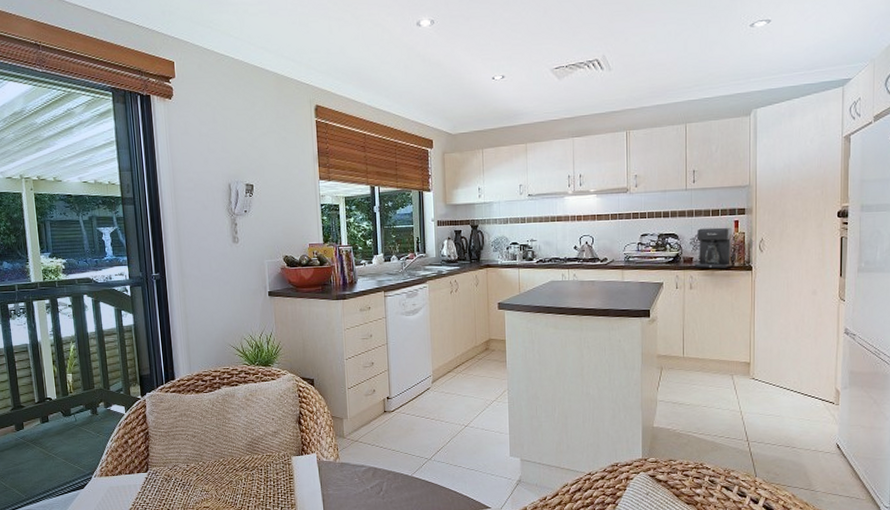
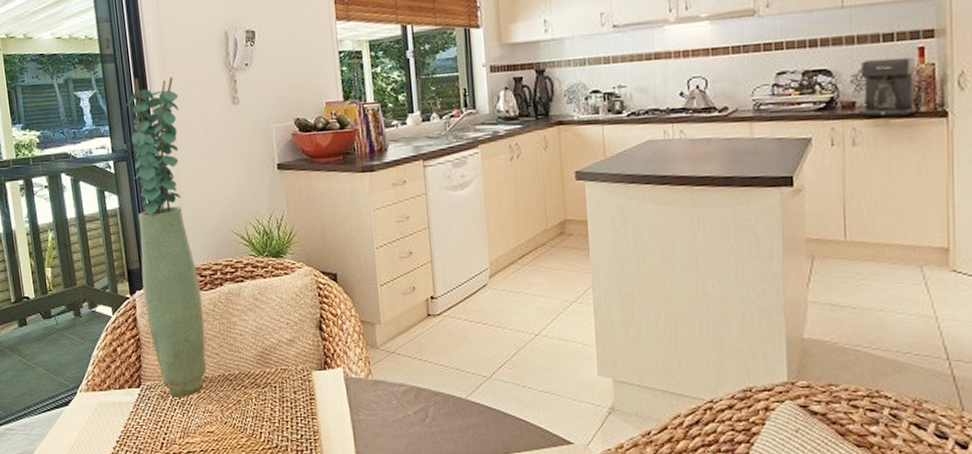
vase: none [142,218,205,480] -> present [125,77,207,397]

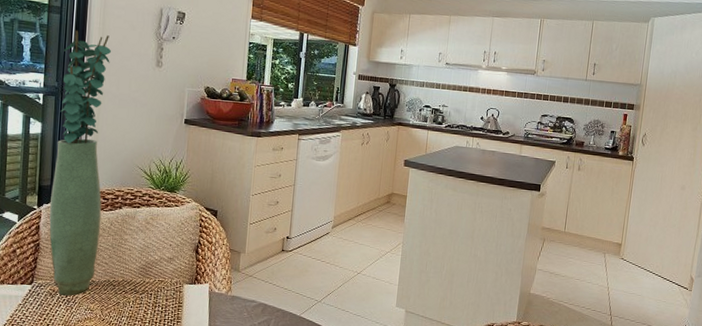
coffee maker: present [859,57,916,118] -> none [585,116,621,157]

